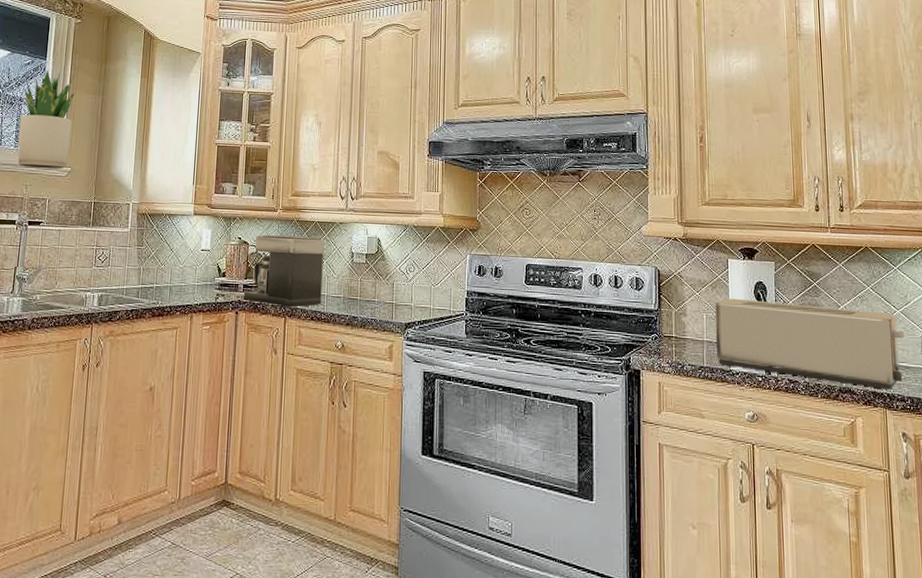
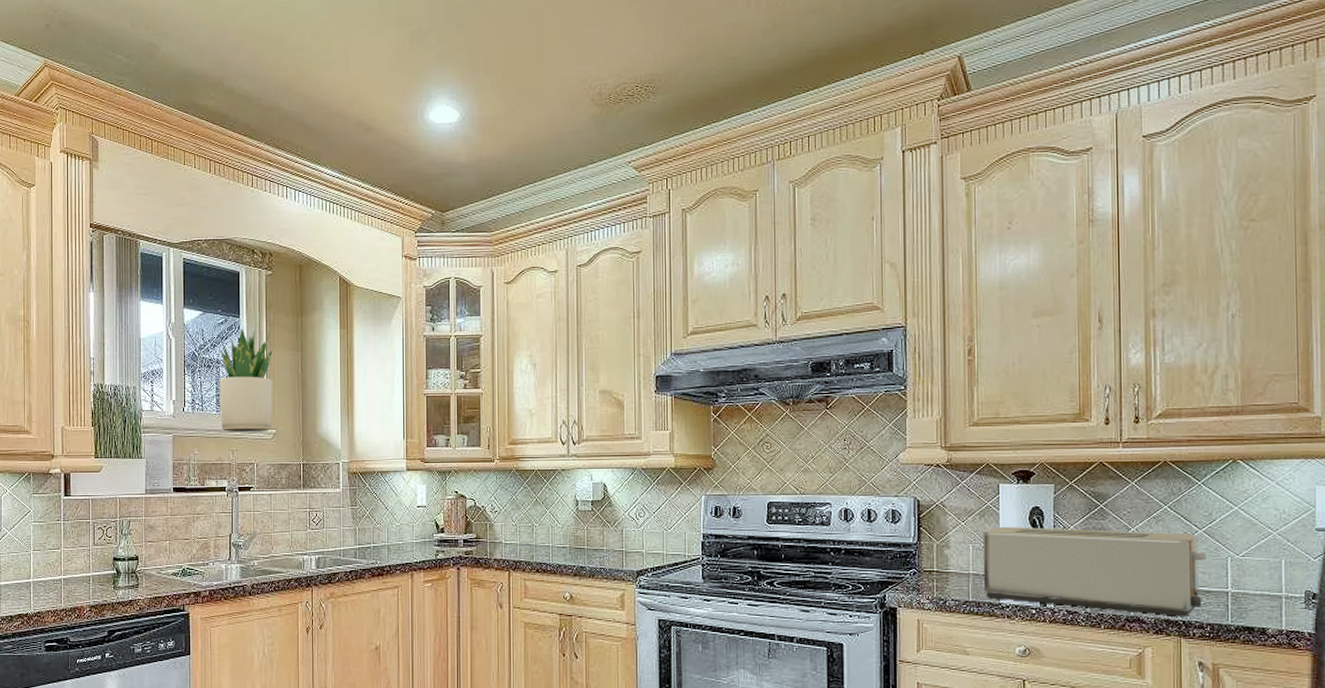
coffee maker: present [243,235,324,307] -> none [464,486,546,560]

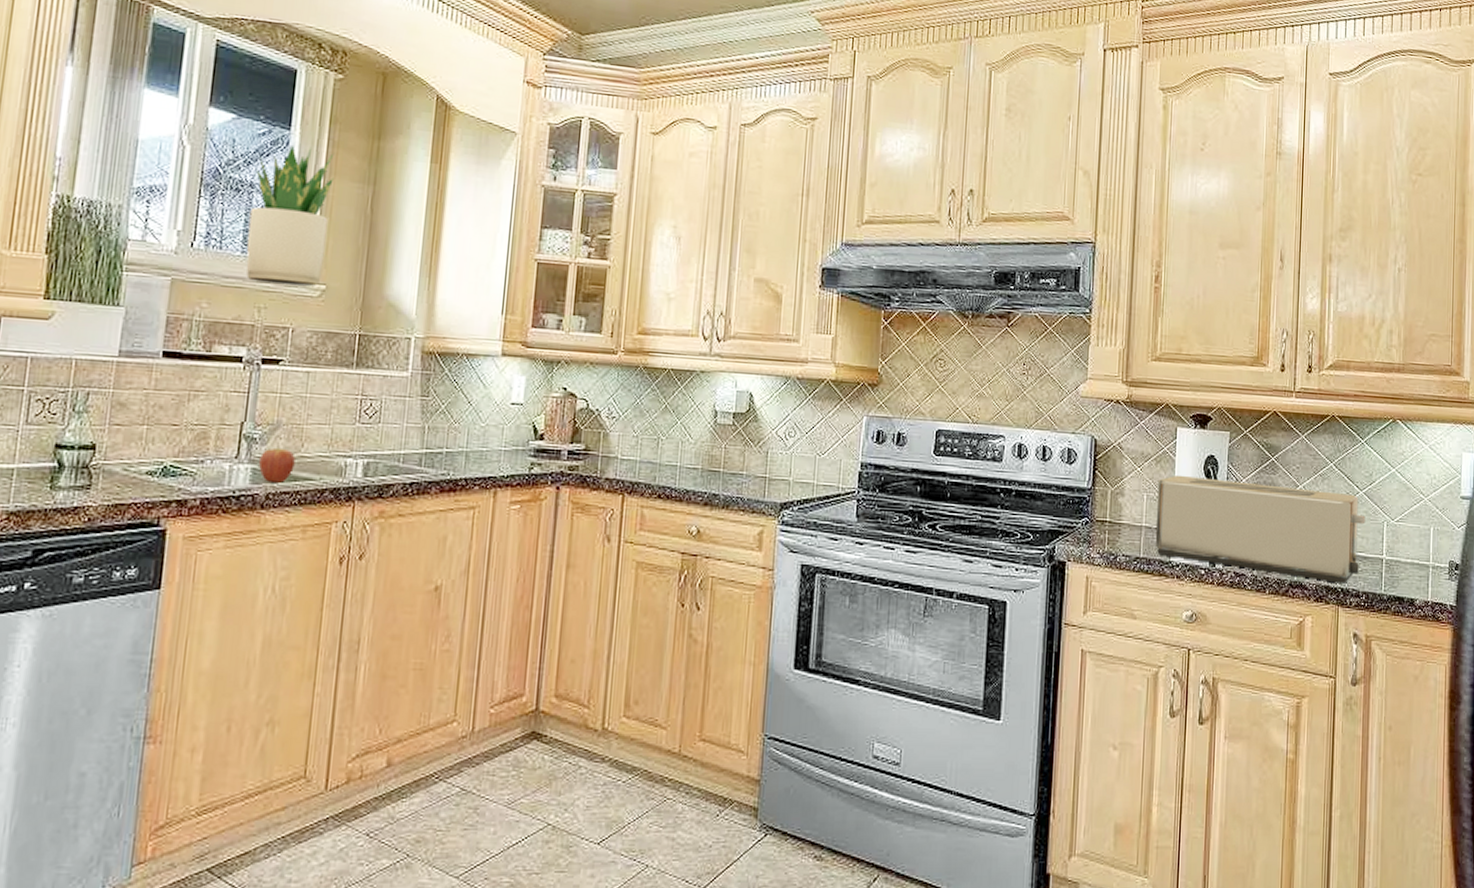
fruit: none [245,549,269,576] -> present [259,446,295,483]

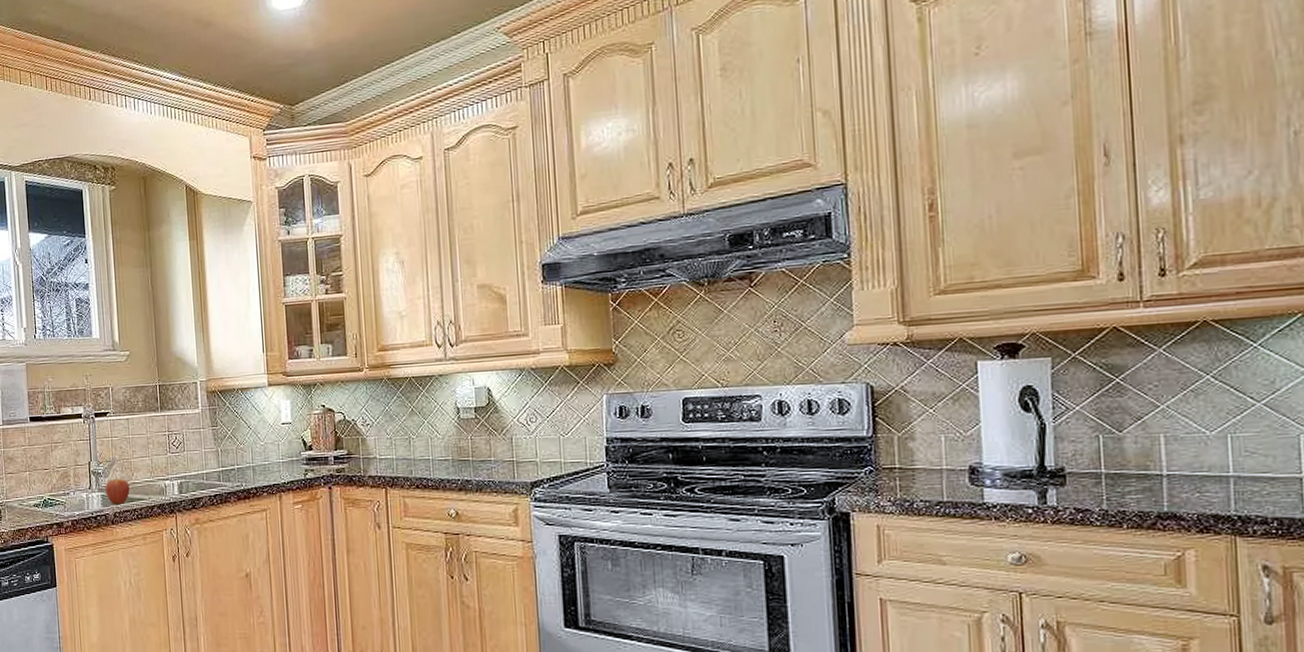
planter: present [246,146,335,287] -> none [68,247,125,357]
toaster: present [1155,474,1366,584] -> none [957,407,1269,511]

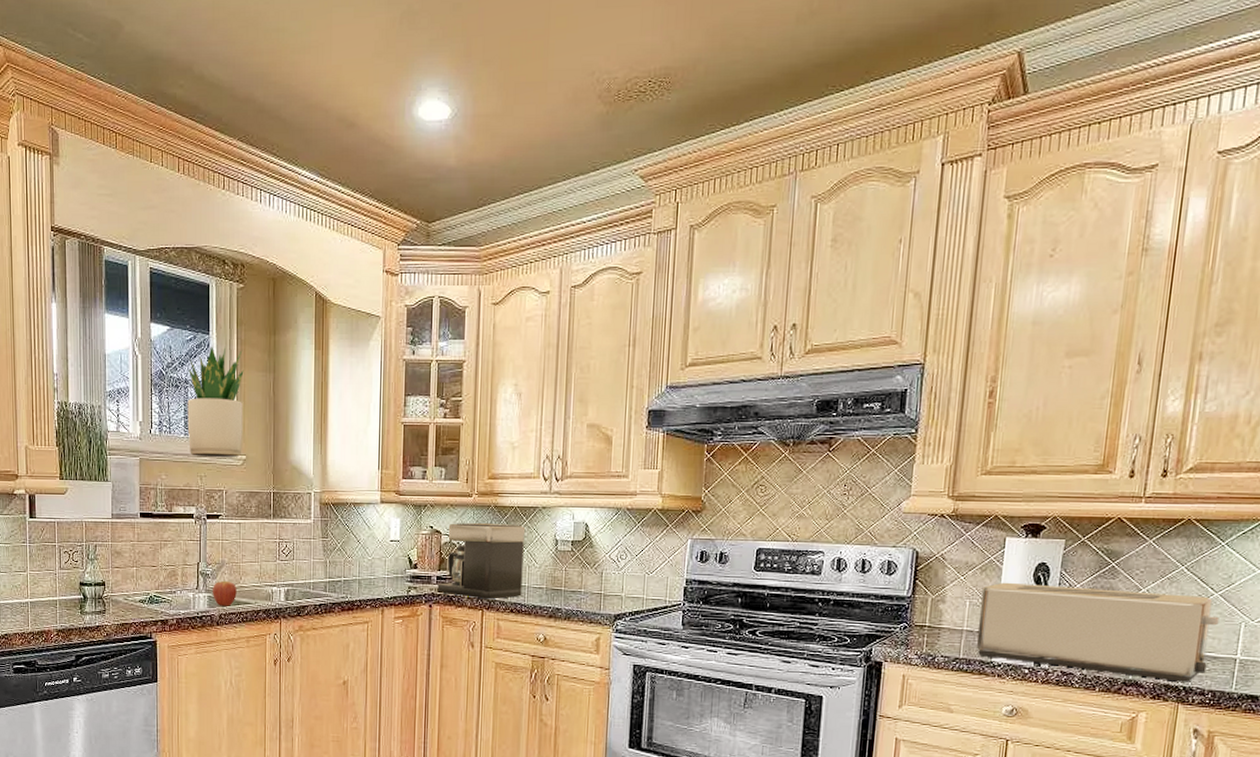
planter: none [68,247,125,357] -> present [187,346,244,458]
coffee maker: none [335,395,427,477] -> present [437,522,525,599]
toaster: none [957,407,1269,511] -> present [976,582,1219,682]

